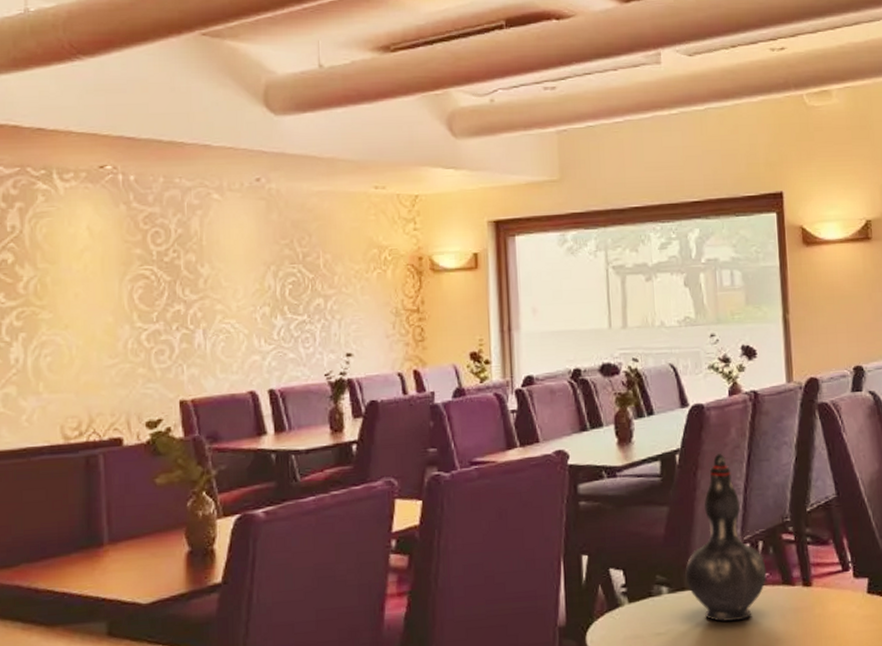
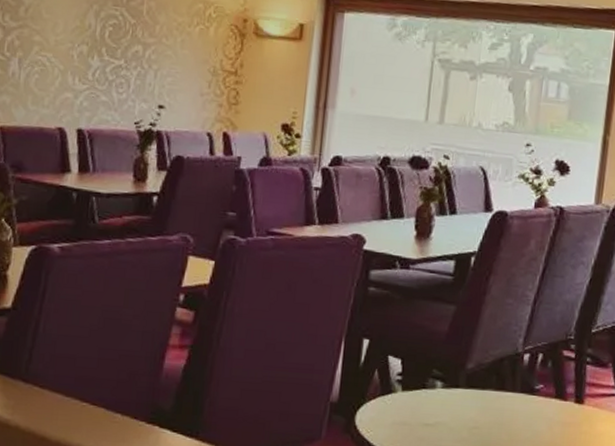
decorative vase: present [685,453,767,622] -> none [461,262,542,425]

